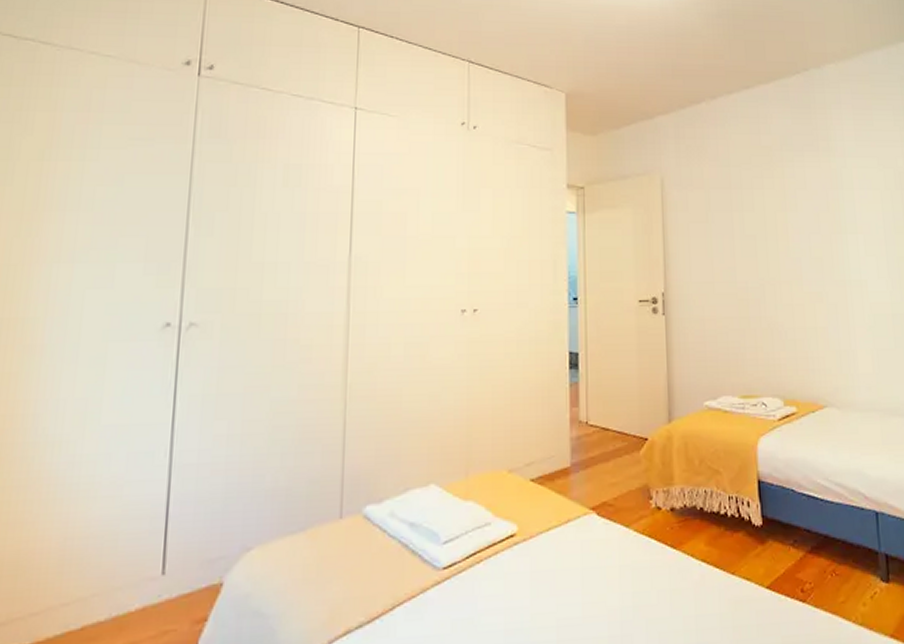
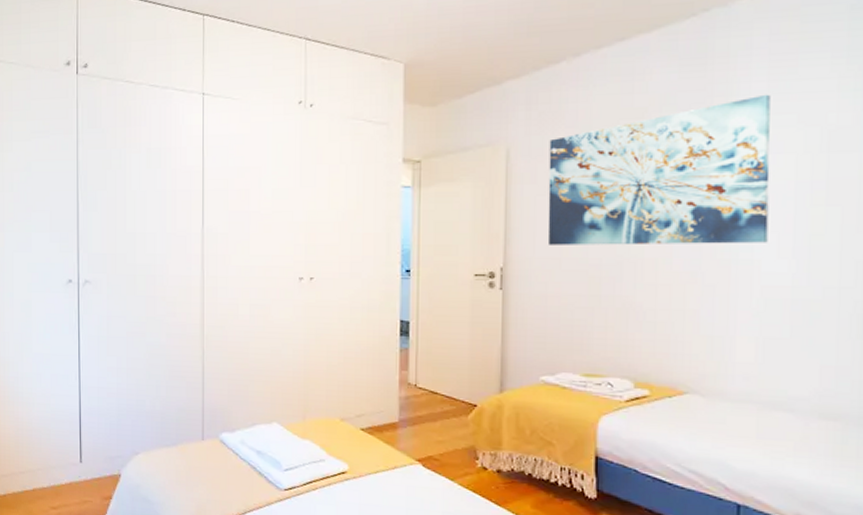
wall art: none [696,140,870,270] -> present [547,94,771,245]

